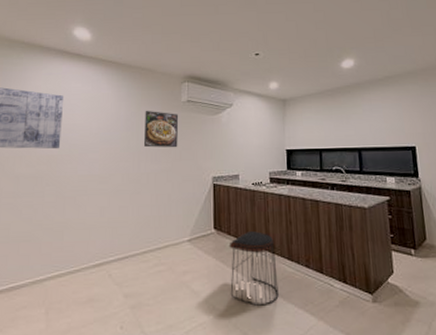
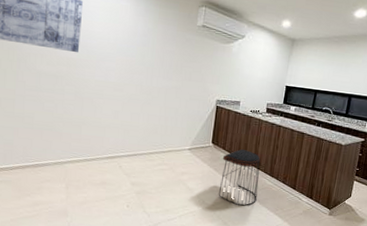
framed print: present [144,110,179,148] -> none [158,28,193,69]

